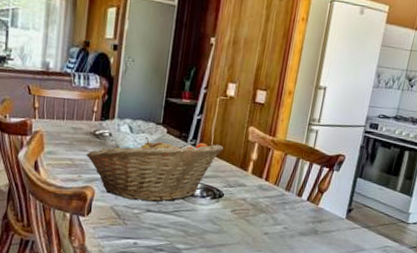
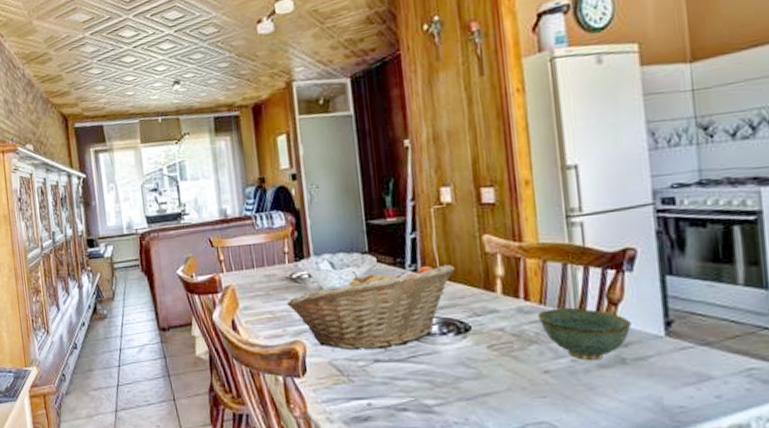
bowl: none [271,189,328,230] -> present [538,307,632,361]

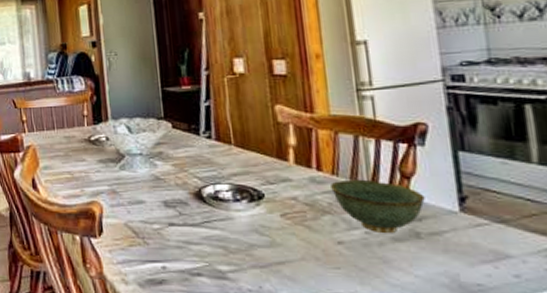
fruit basket: present [286,264,456,350] -> none [85,132,249,212]

